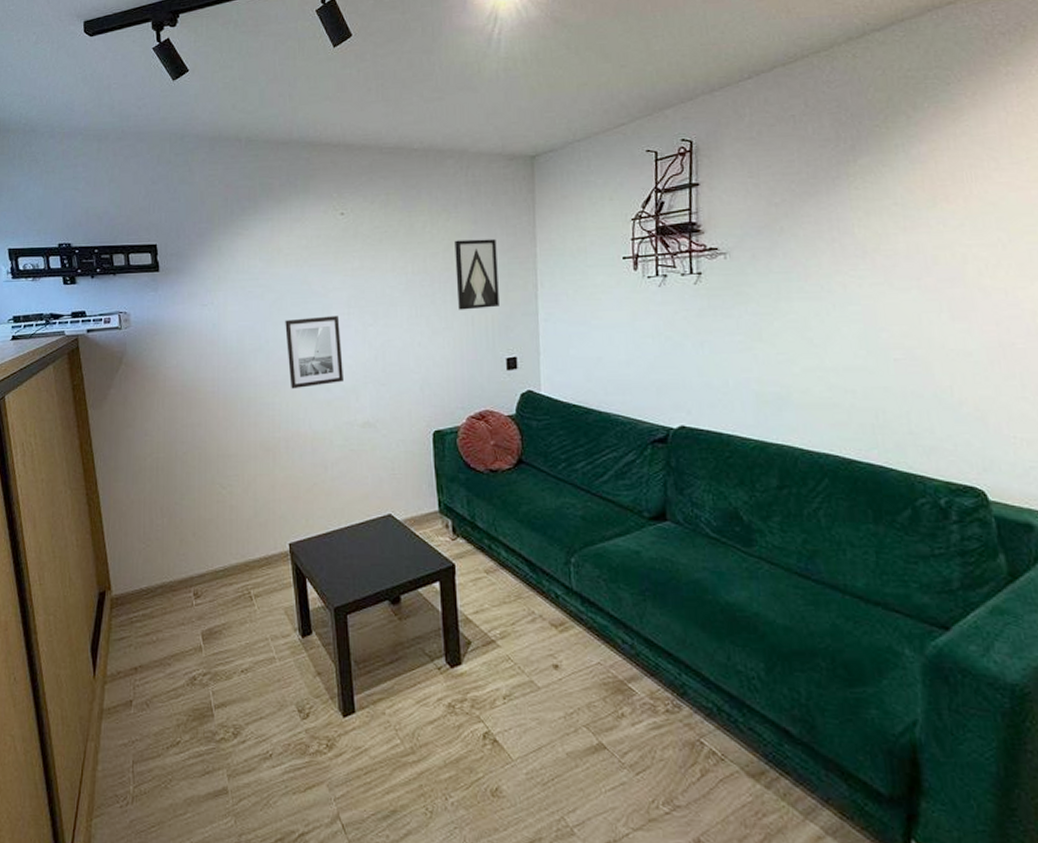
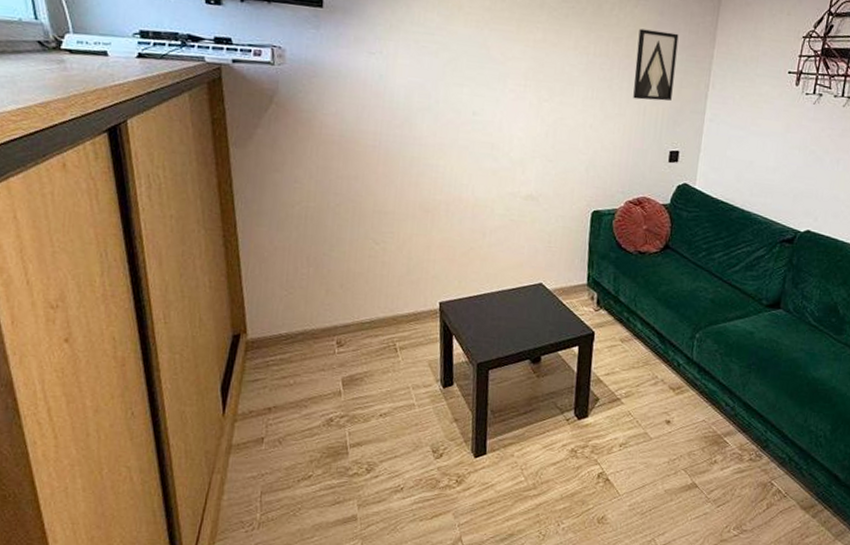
wall art: present [285,315,343,389] -> none [457,82,515,154]

